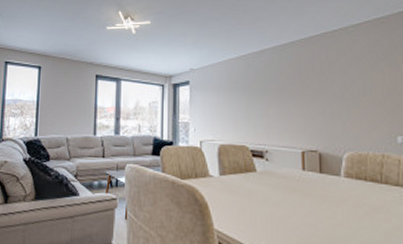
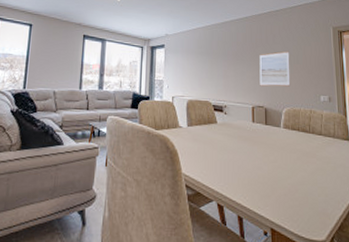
wall art: none [310,81,354,127] -> present [259,51,291,87]

